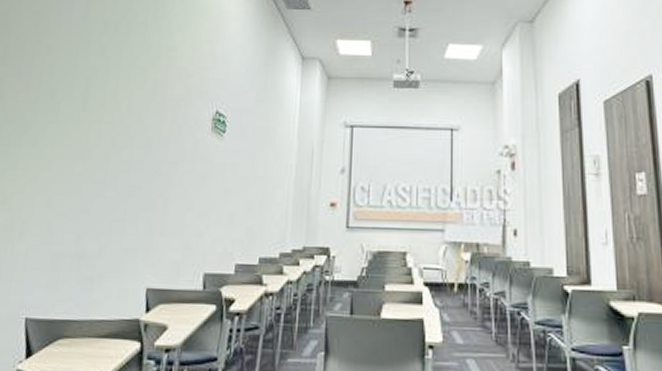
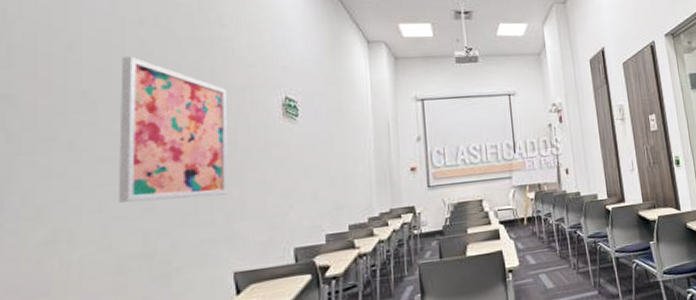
wall art: none [62,61,165,206] -> present [118,56,228,203]

